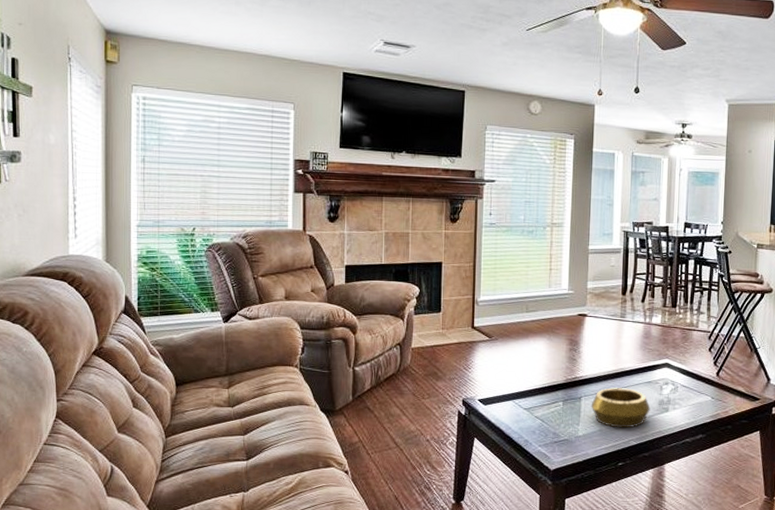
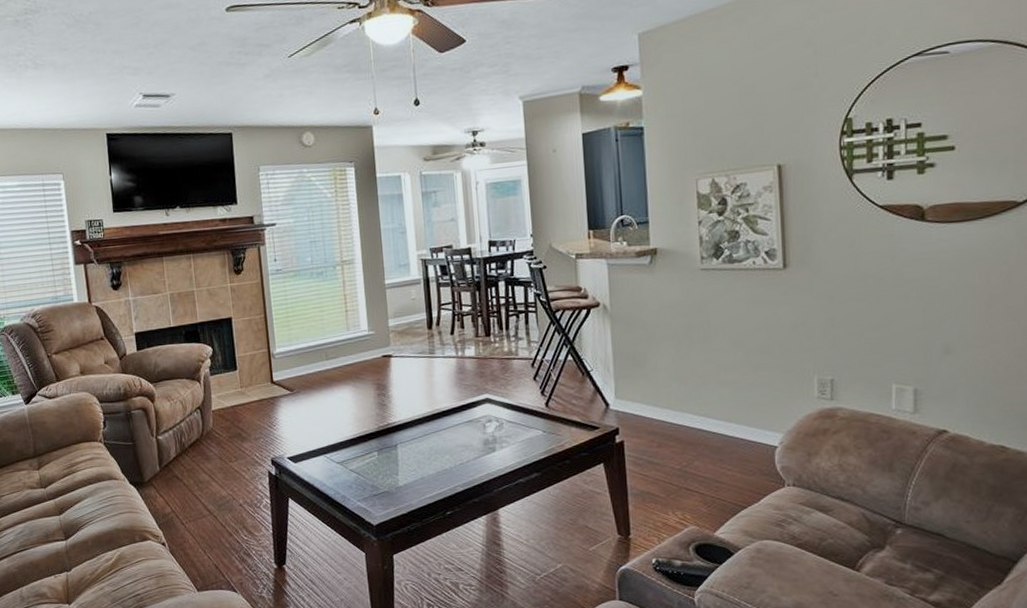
decorative bowl: present [591,388,650,428] -> none [408,430,475,474]

